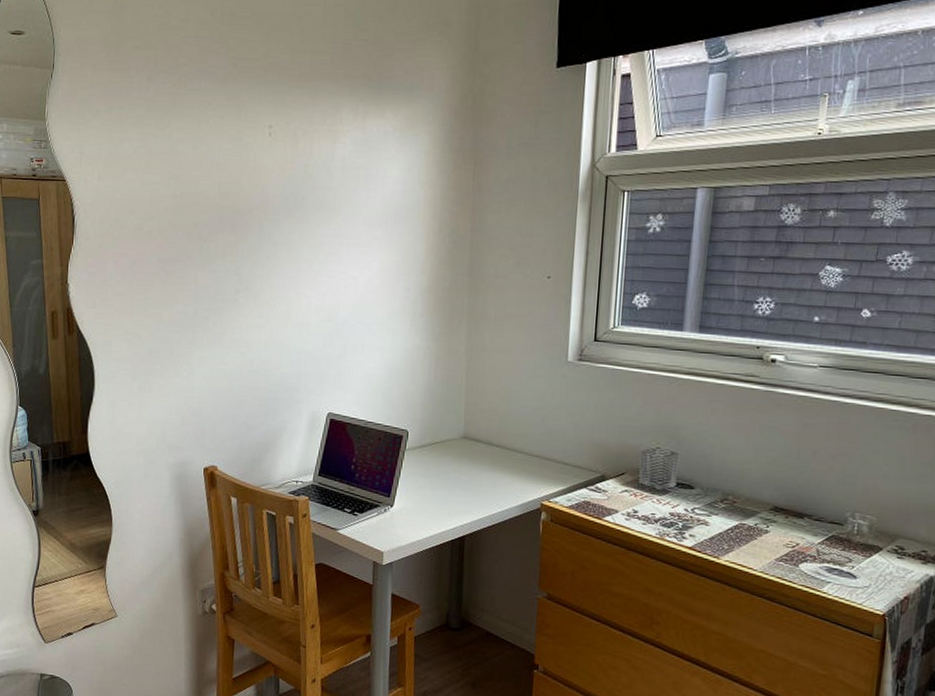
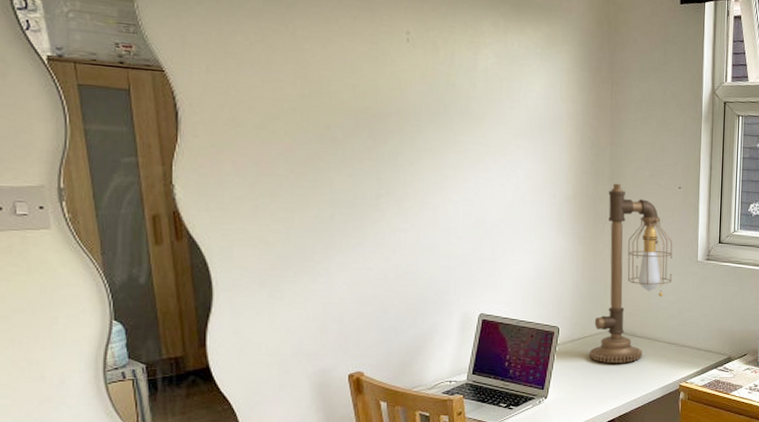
desk lamp: none [439,273,539,475] -> present [589,183,673,363]

